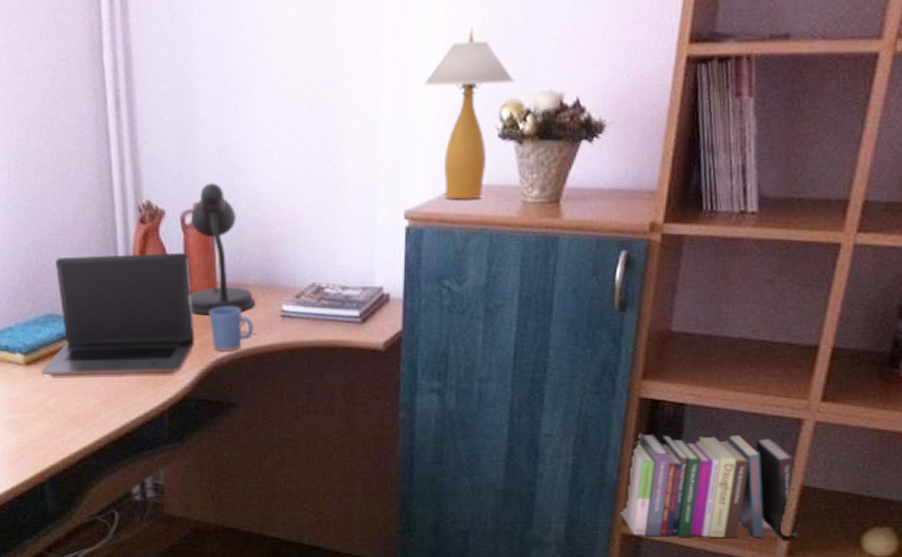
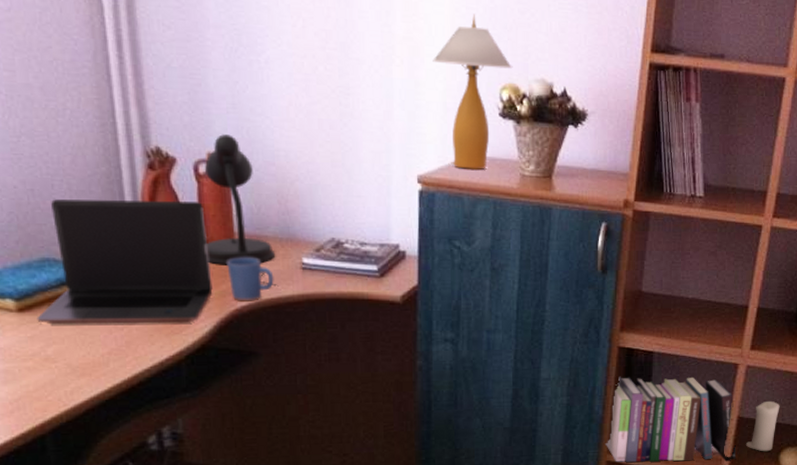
candle: none [812,466,864,532] -> present [745,400,780,452]

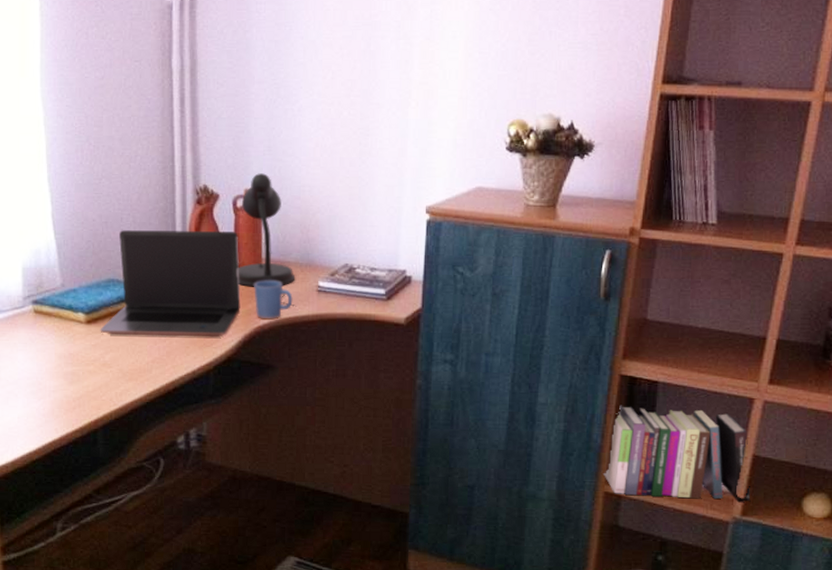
table lamp: present [432,14,513,170] -> none [445,58,522,200]
candle: present [745,400,780,452] -> none [762,440,803,496]

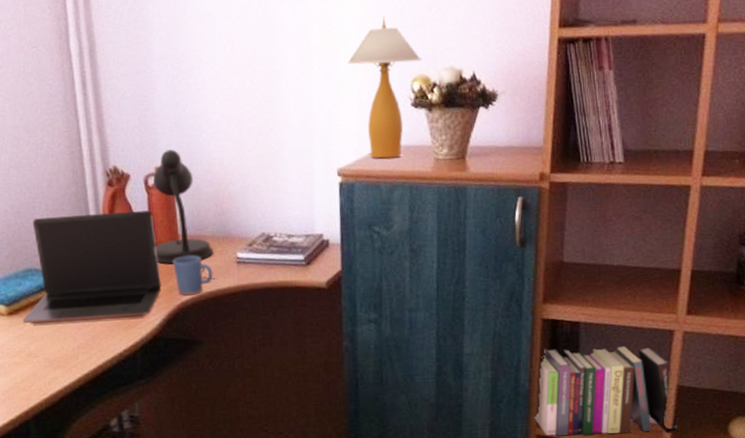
table lamp: none [445,58,522,200] -> present [347,16,423,159]

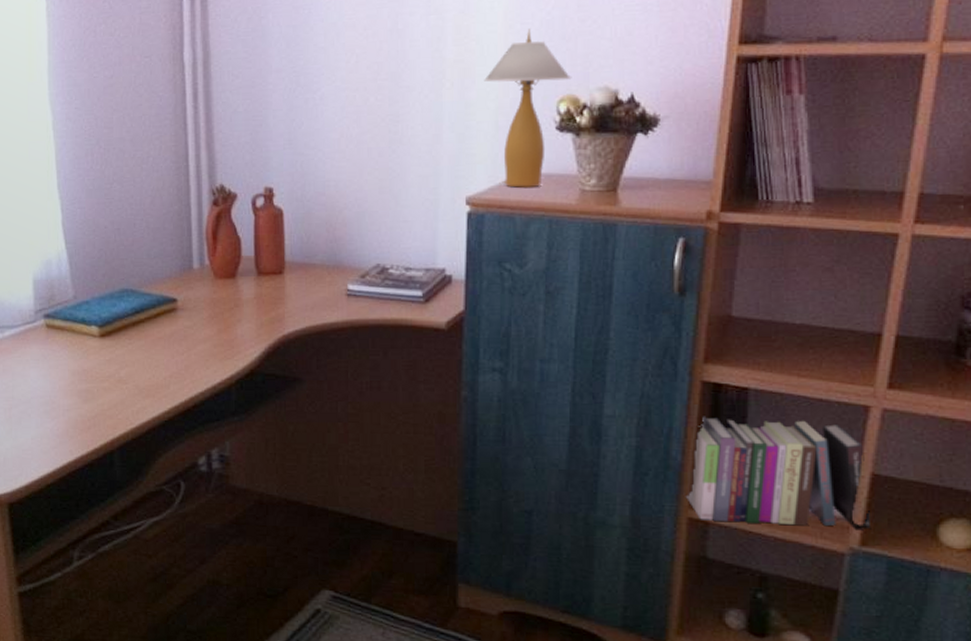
laptop computer: present [22,210,162,324] -> none [114,234,263,348]
desk lamp: present [153,149,217,281] -> none [259,169,324,313]
mug: present [173,255,213,296] -> none [277,285,320,328]

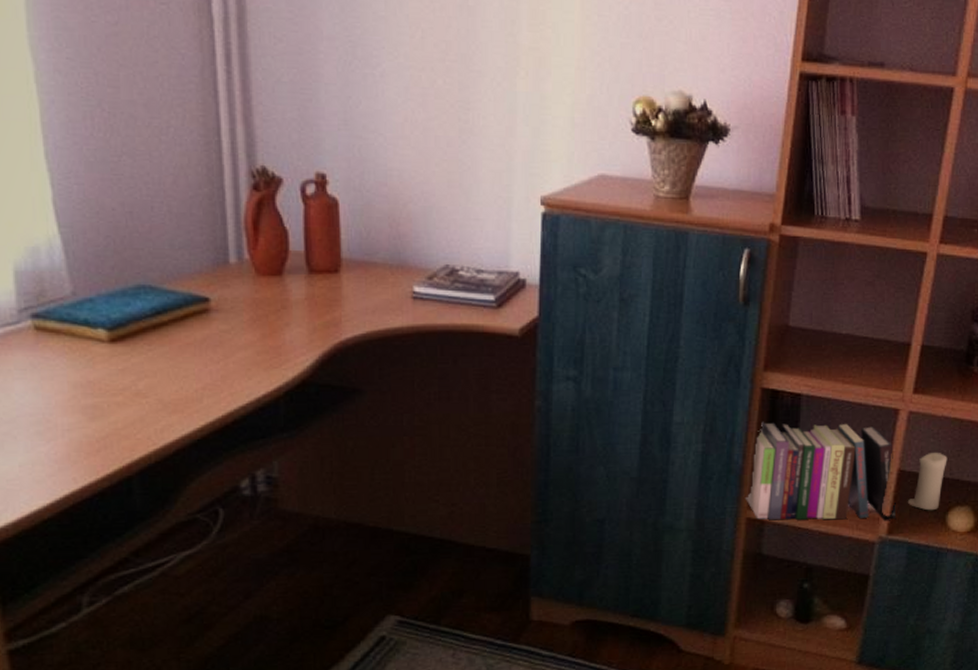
table lamp: present [484,28,572,188] -> none [560,22,648,190]
candle: none [884,455,936,522] -> present [907,452,948,511]

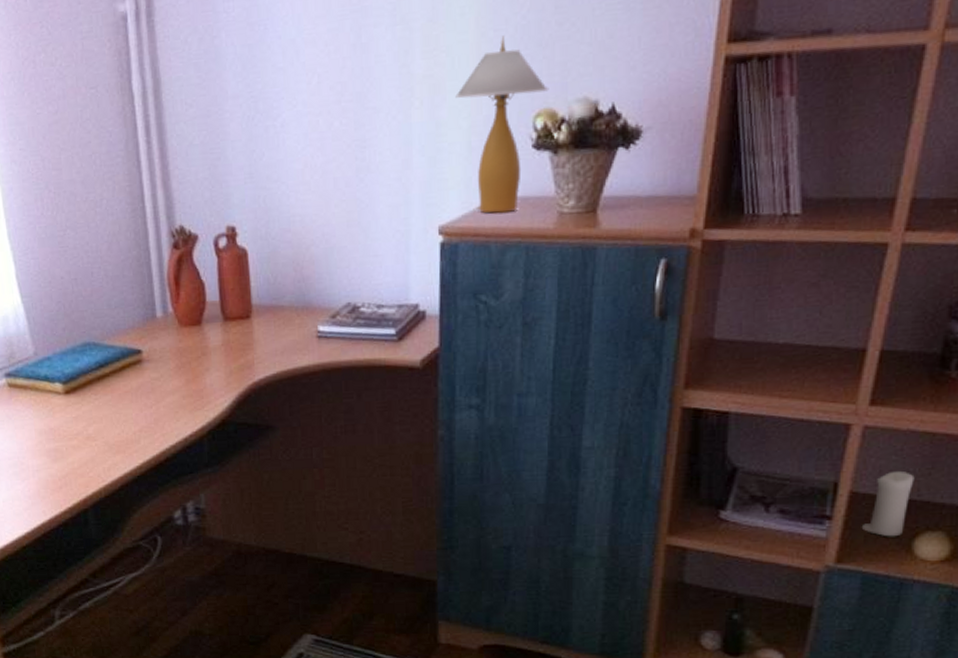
table lamp: none [560,22,648,190] -> present [455,35,549,214]
books: present [744,421,896,521] -> none [663,441,847,548]

